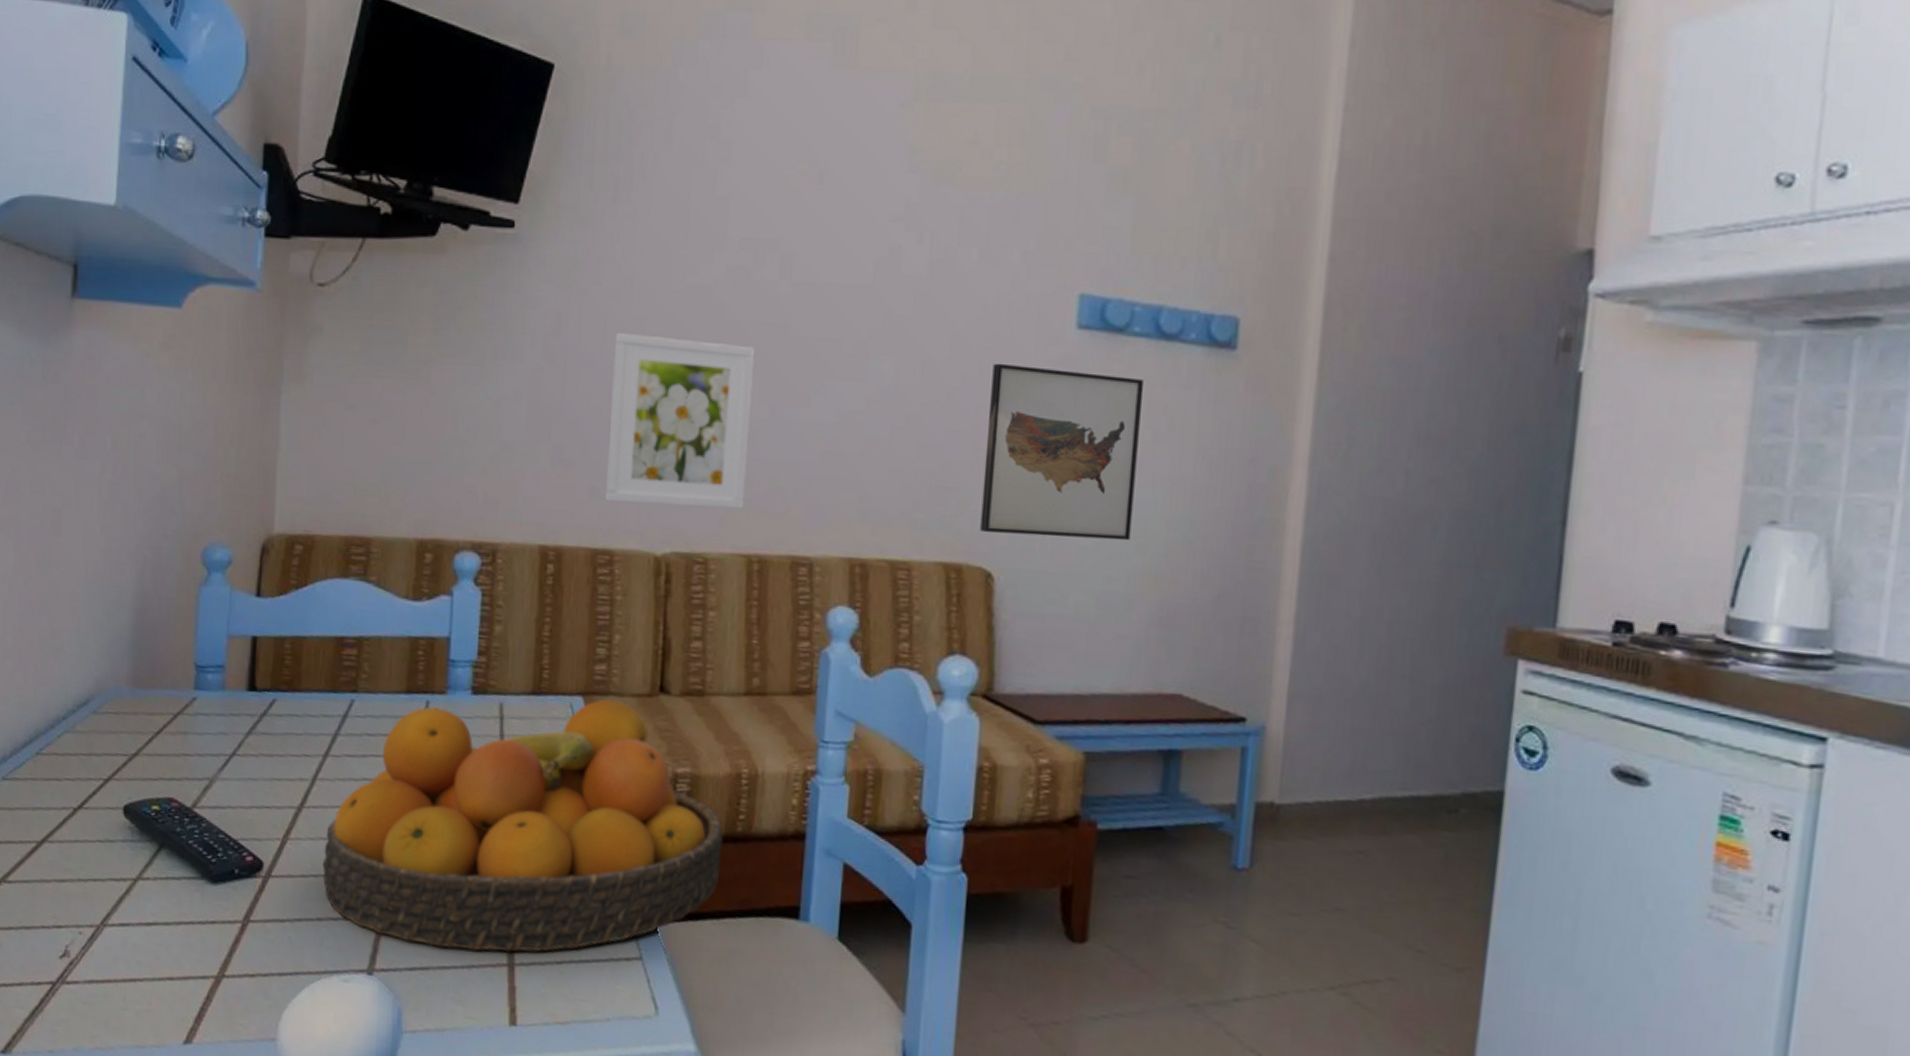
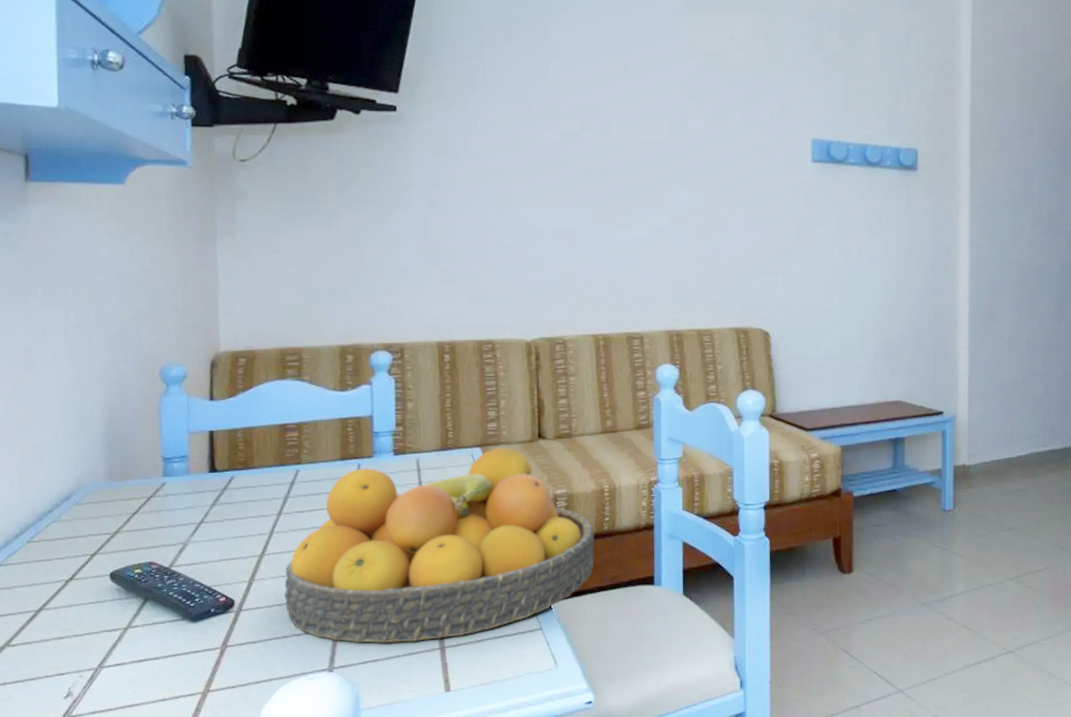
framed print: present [604,333,755,510] -> none [482,184,589,306]
wall art: present [980,363,1143,541] -> none [757,189,859,305]

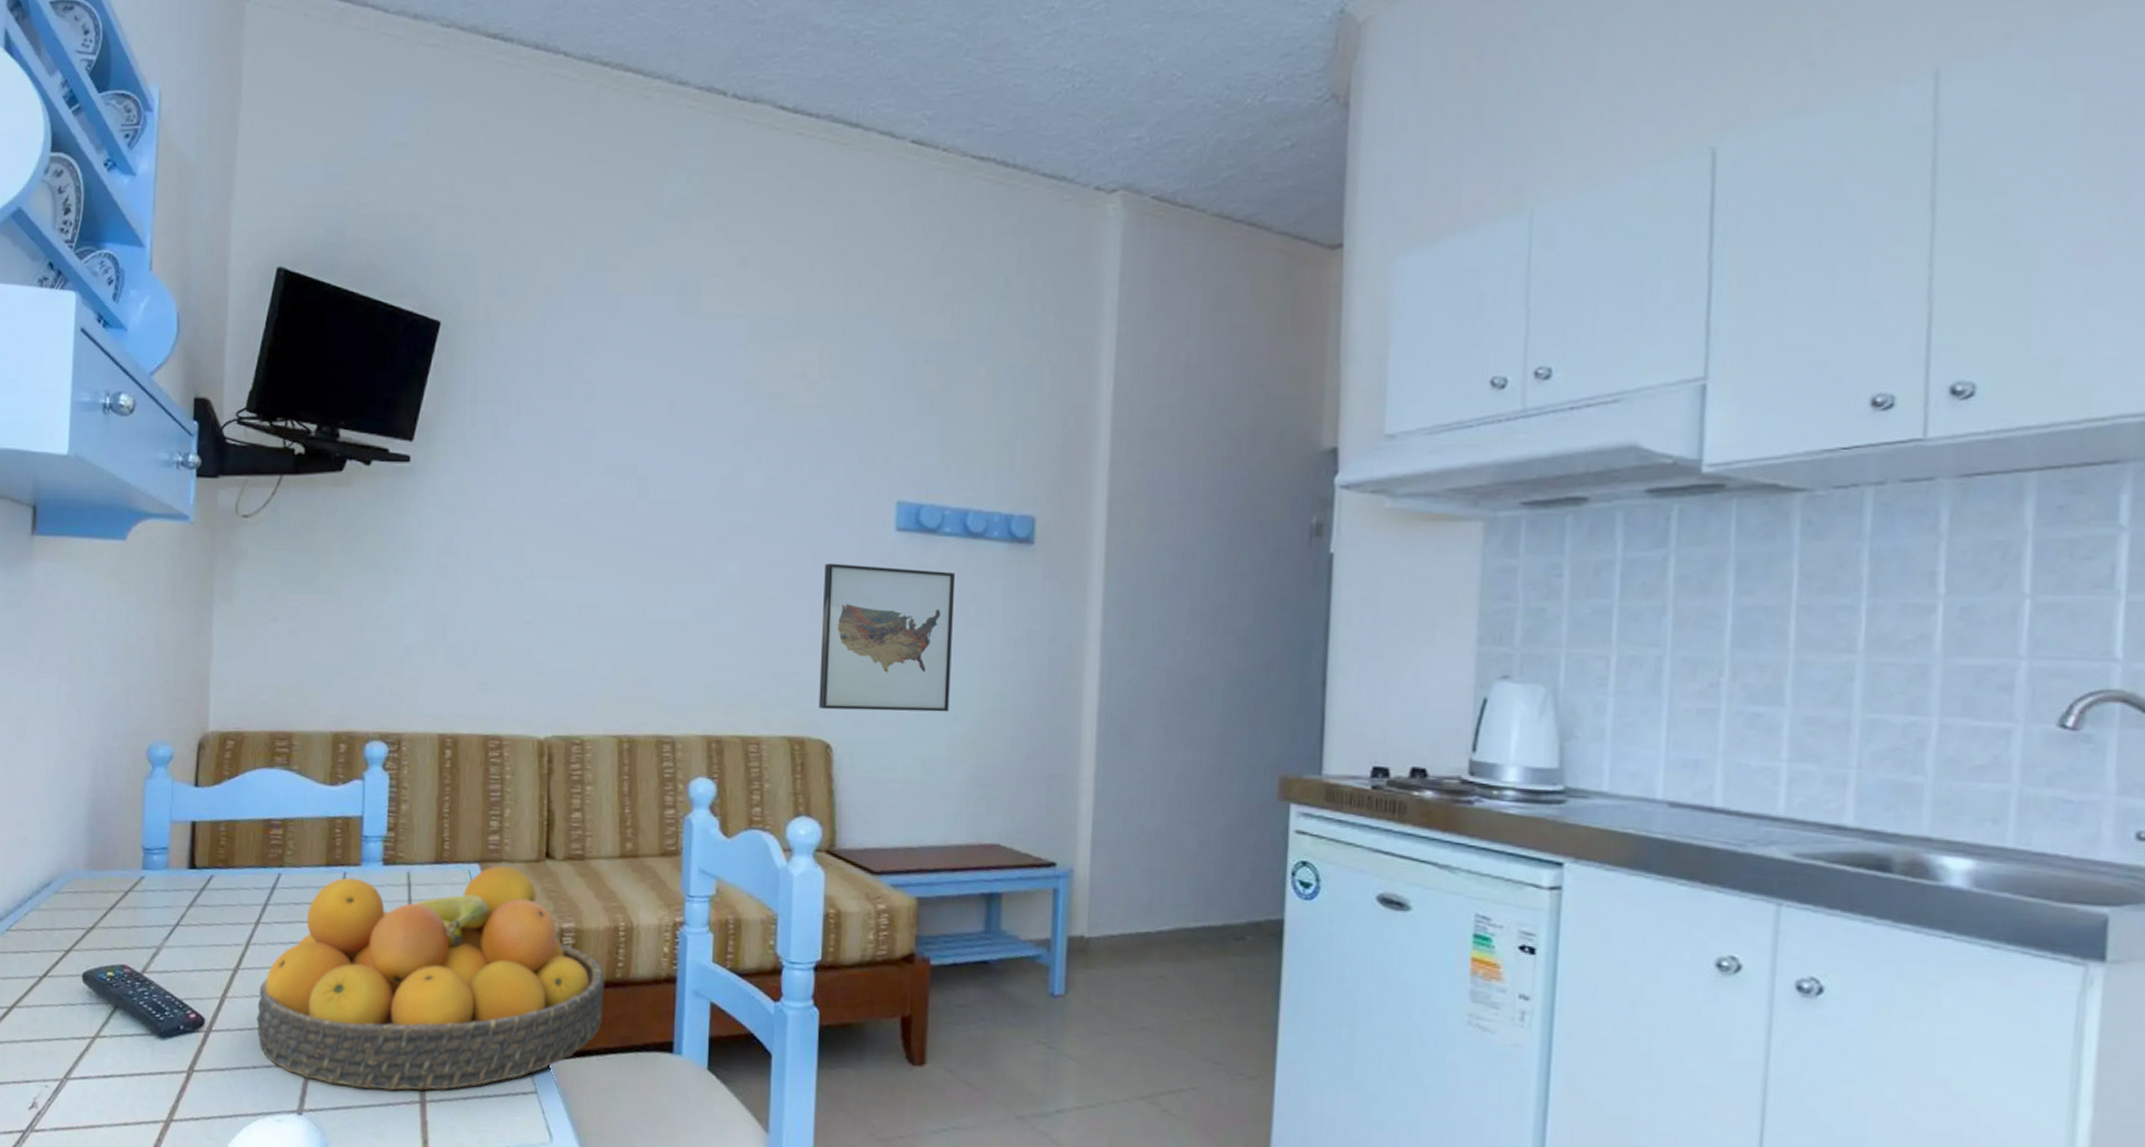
wall art: none [757,189,859,305] -> present [819,563,955,712]

